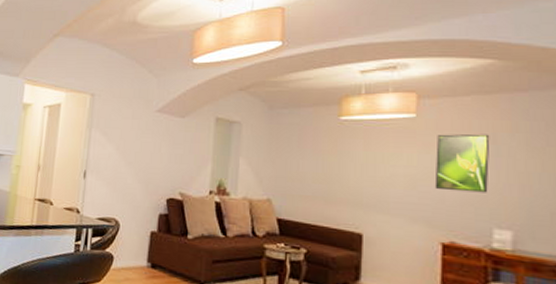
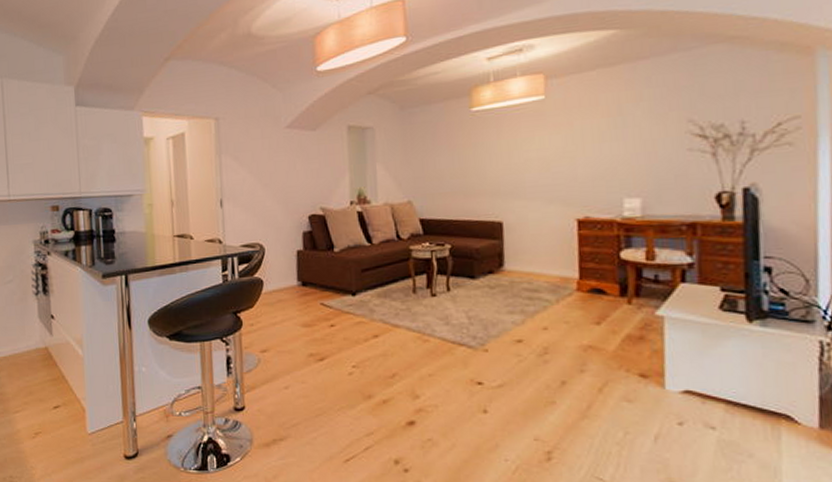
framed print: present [434,134,490,193] -> none [566,106,617,168]

